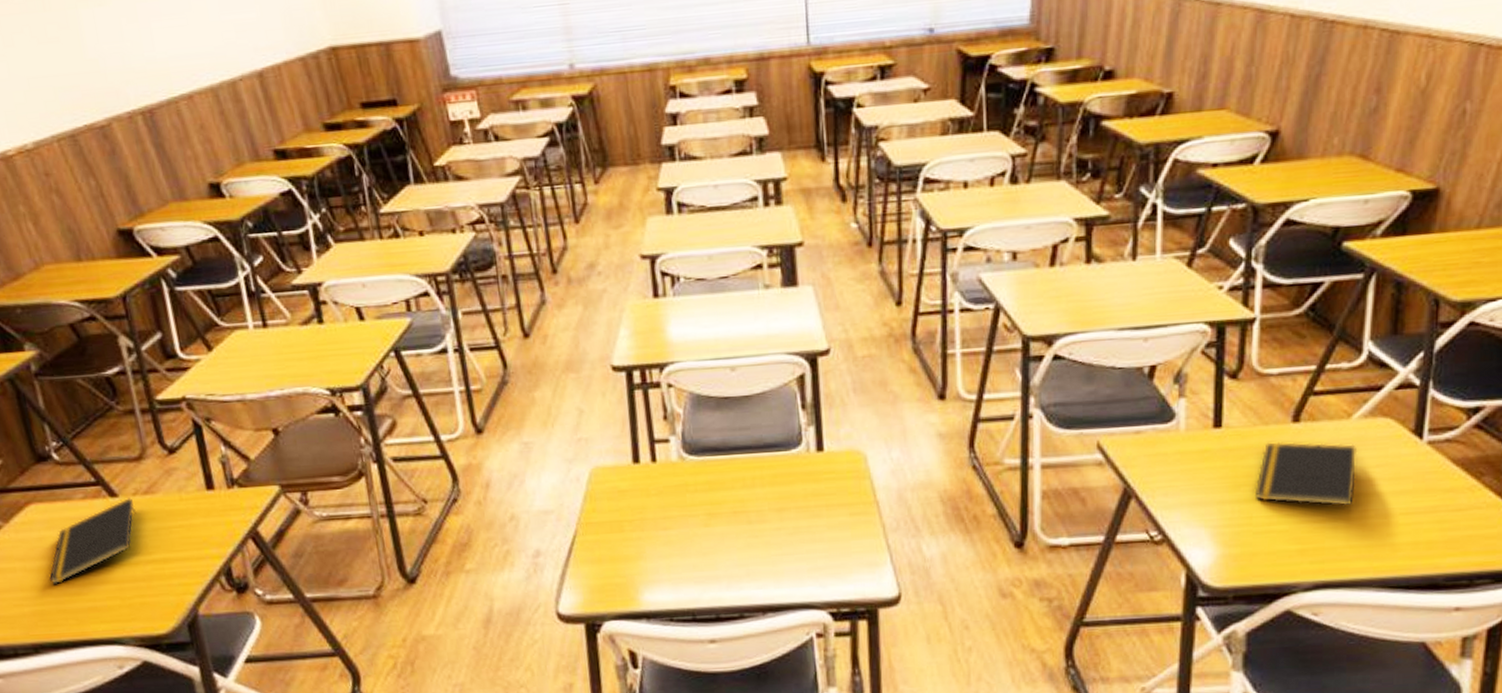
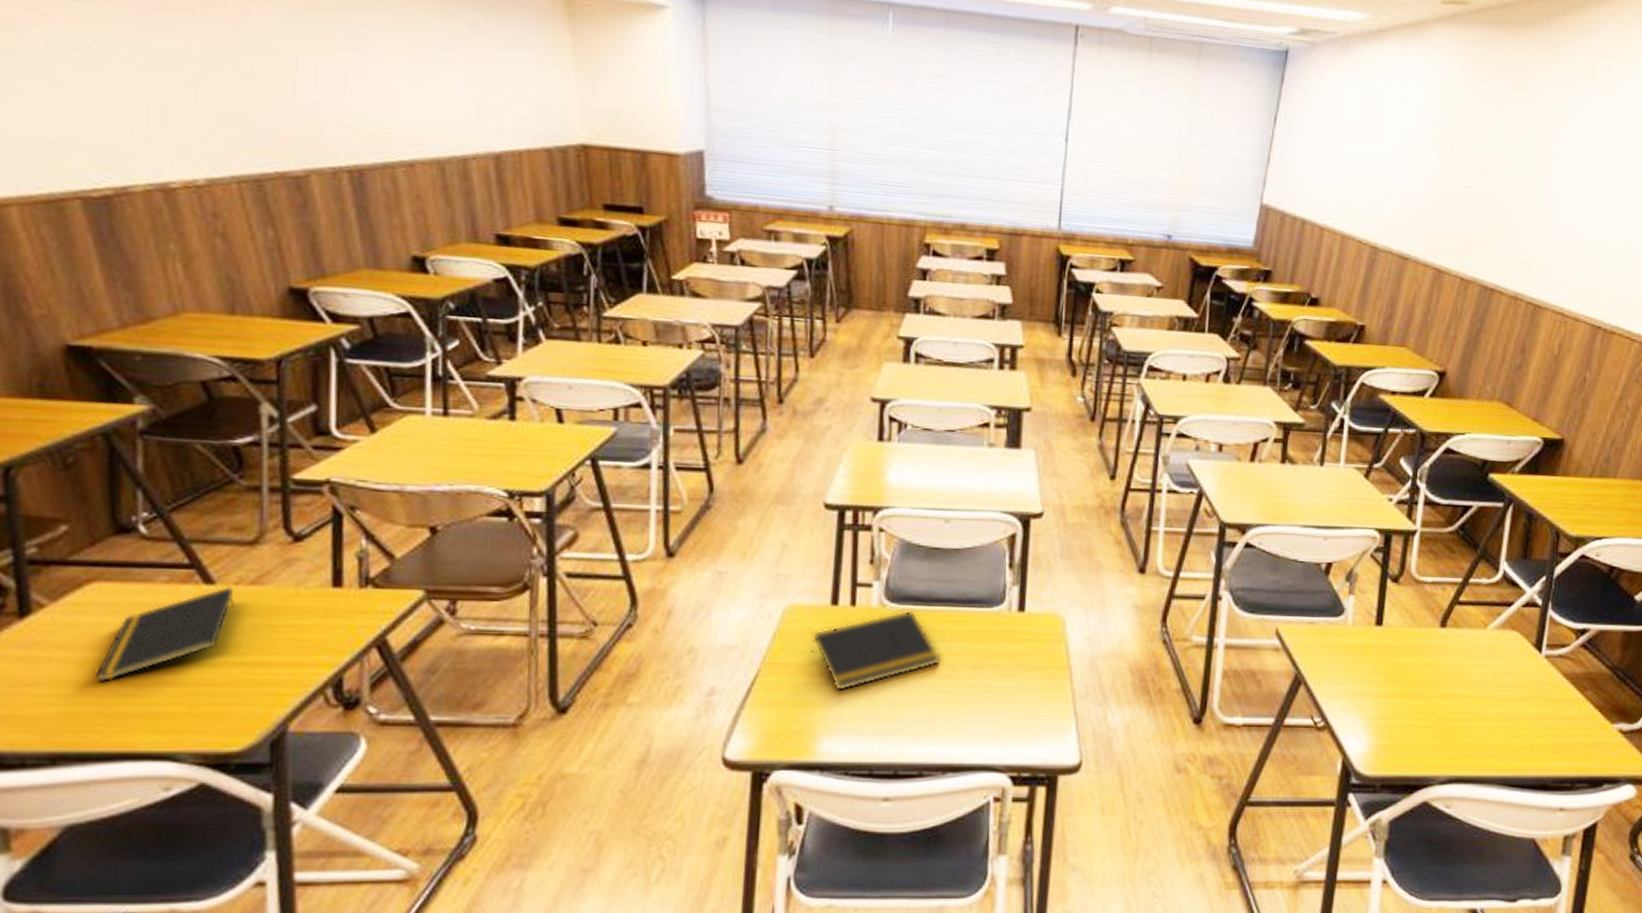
notepad: none [619,460,746,545] -> present [810,610,941,692]
notepad: present [1254,441,1358,507] -> none [1405,643,1491,708]

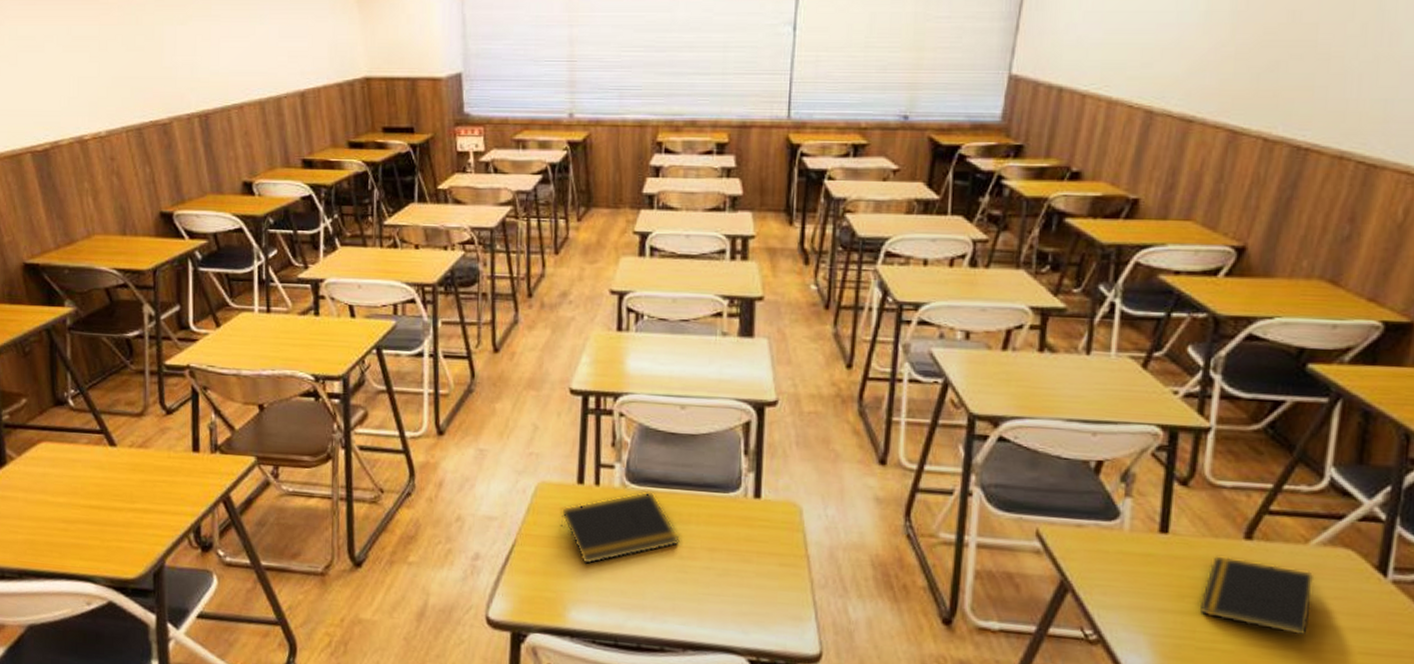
notepad: present [94,587,236,683] -> none [44,449,130,519]
notepad: none [1405,643,1491,708] -> present [1199,556,1314,636]

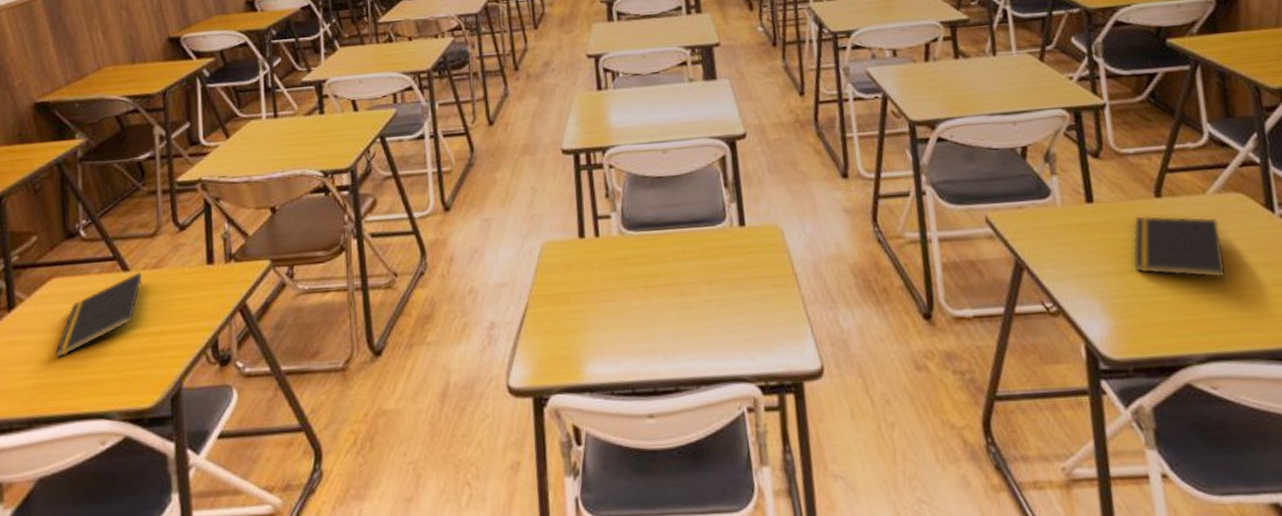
notepad: none [44,449,130,519] -> present [55,272,144,358]
notepad: present [560,491,680,565] -> none [566,235,679,317]

